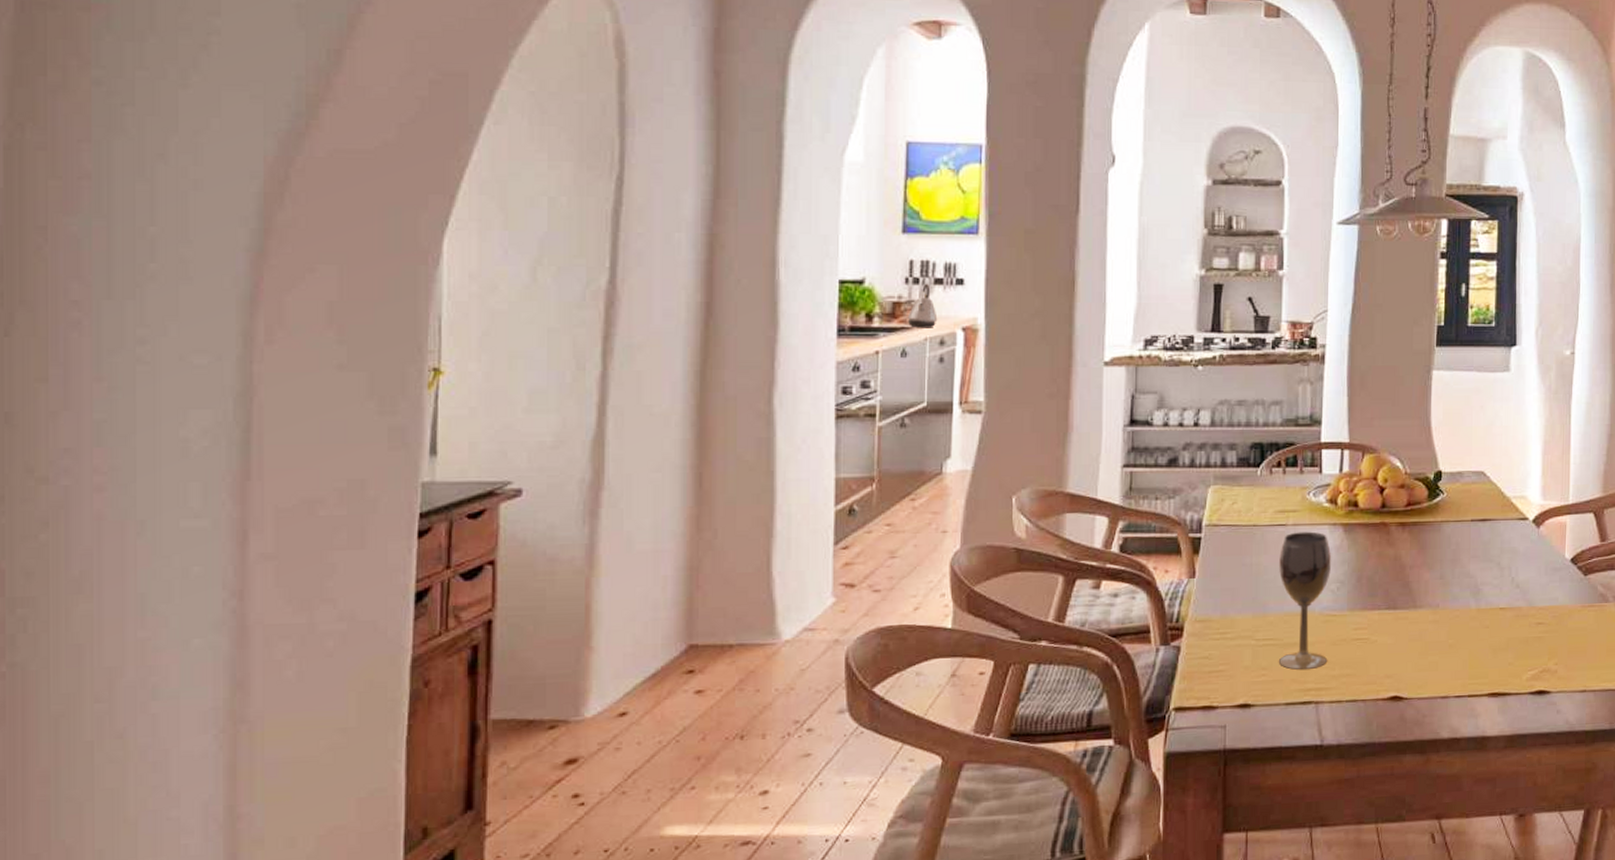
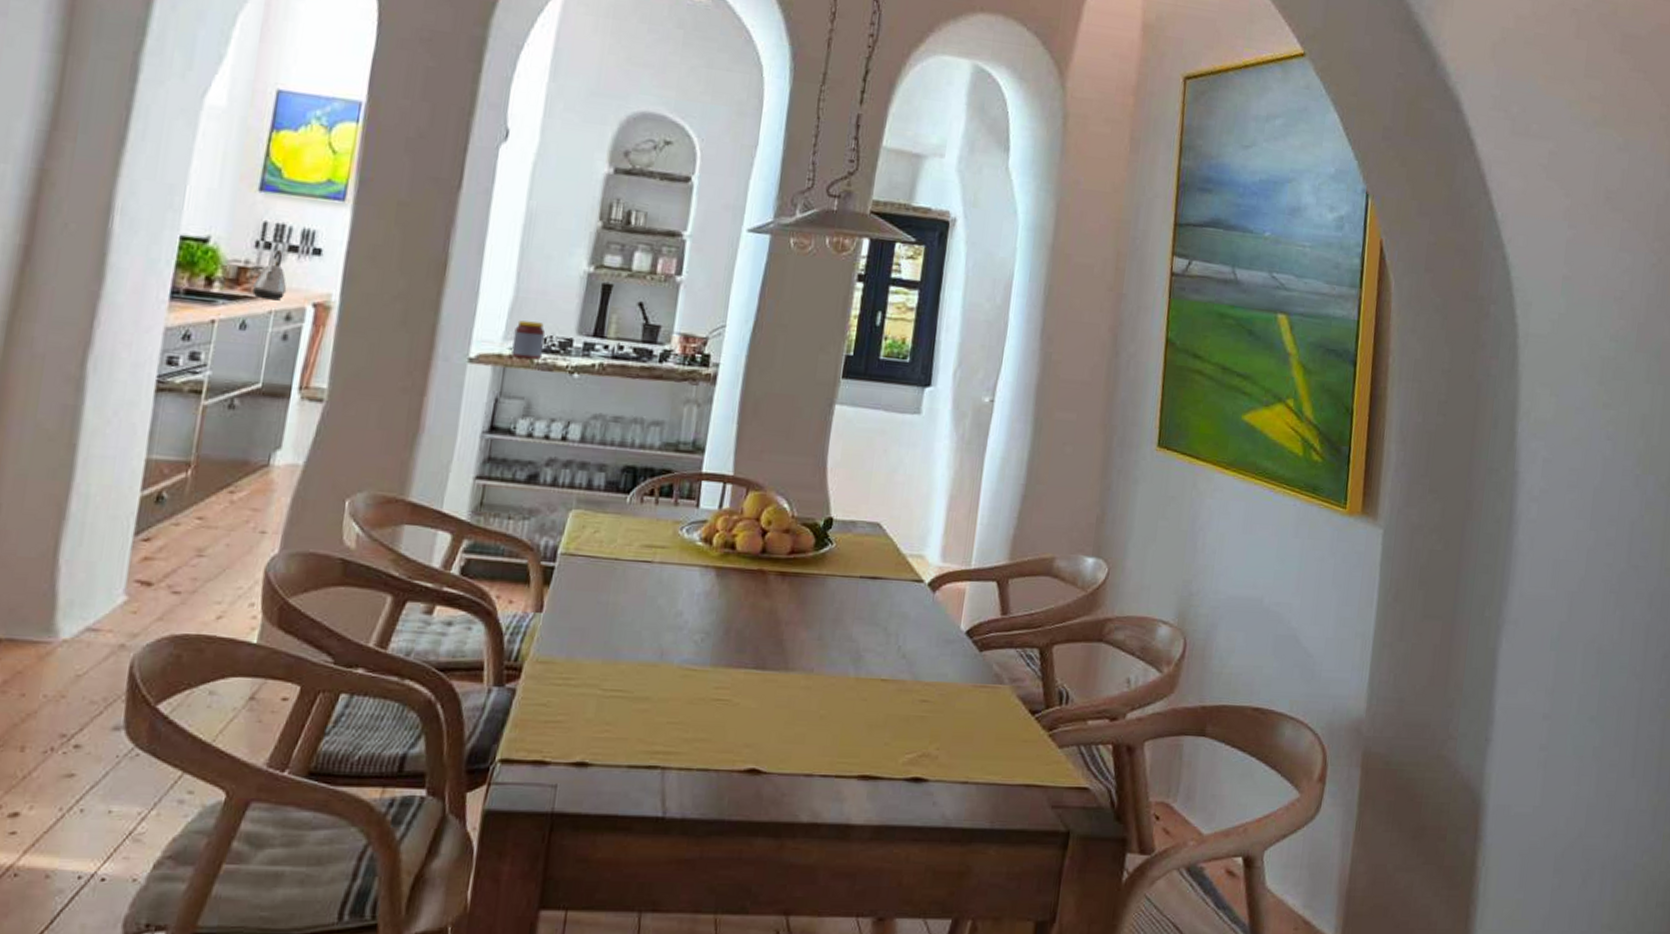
jar: none [1141,324,1169,359] -> present [511,320,546,361]
wine glass: present [1279,531,1332,671] -> none [626,571,699,730]

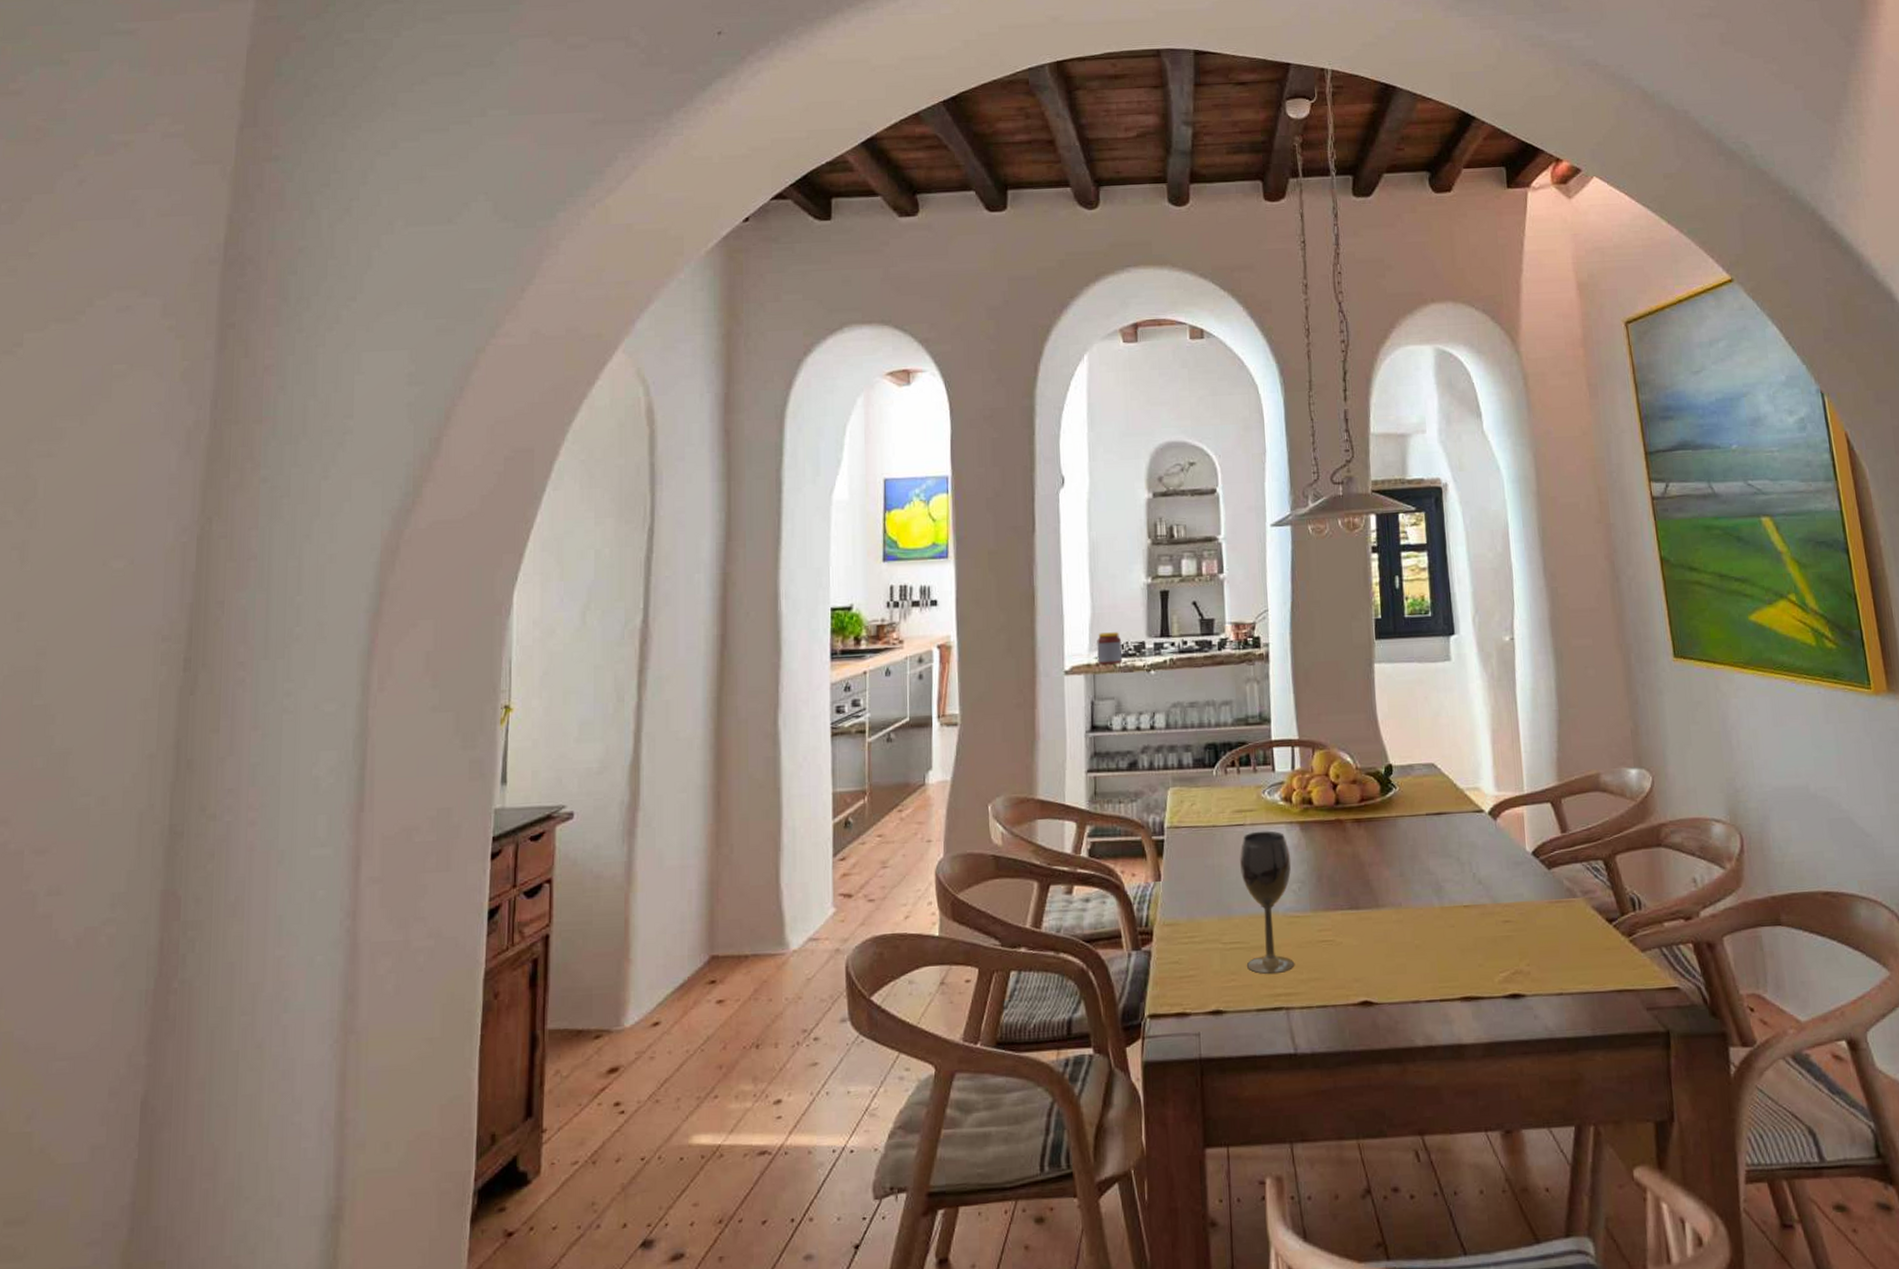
kettle: present [251,249,287,301] -> none [889,606,916,648]
wine glass: none [626,571,699,730] -> present [1240,830,1295,975]

